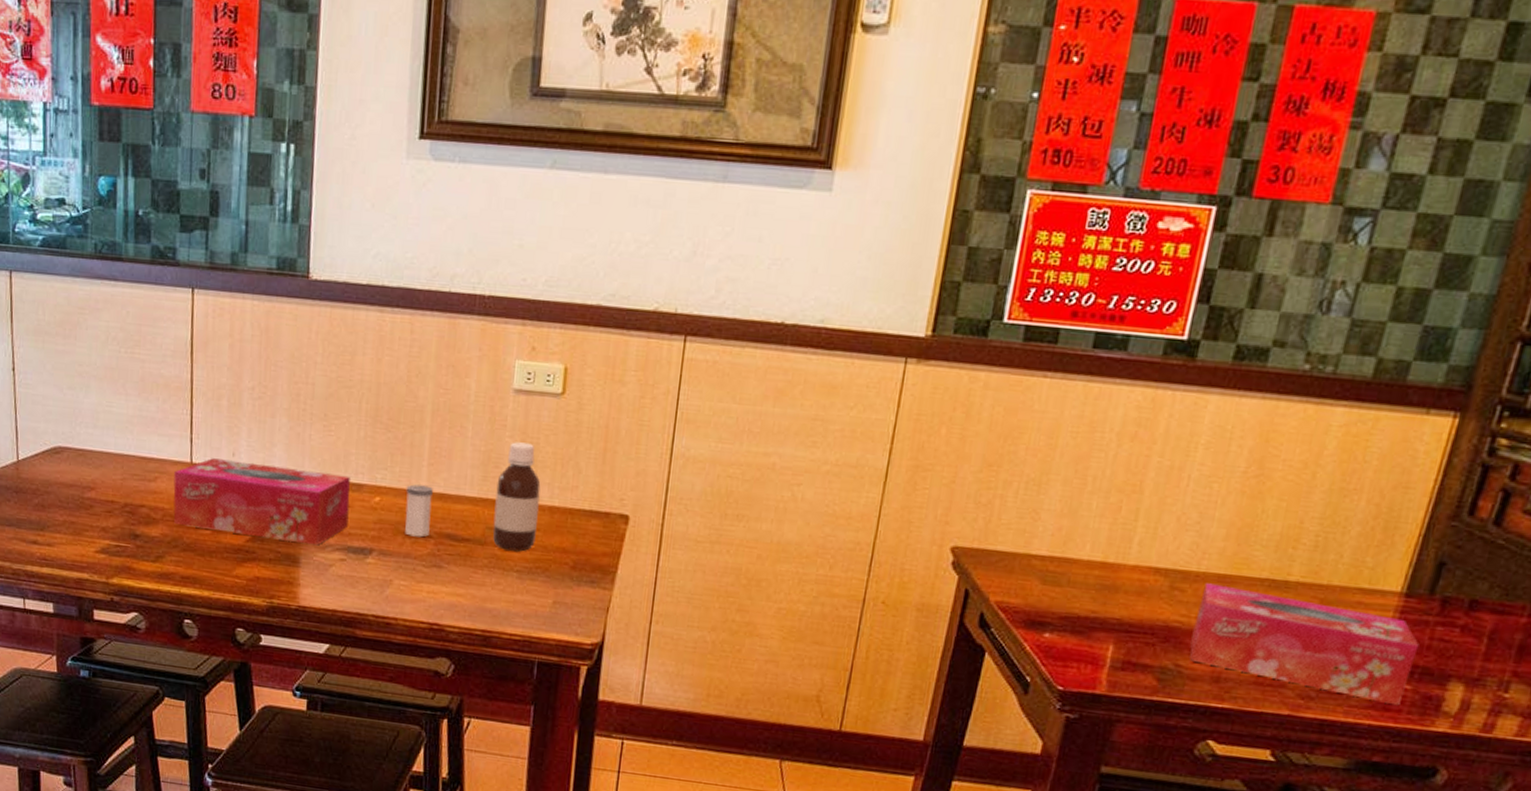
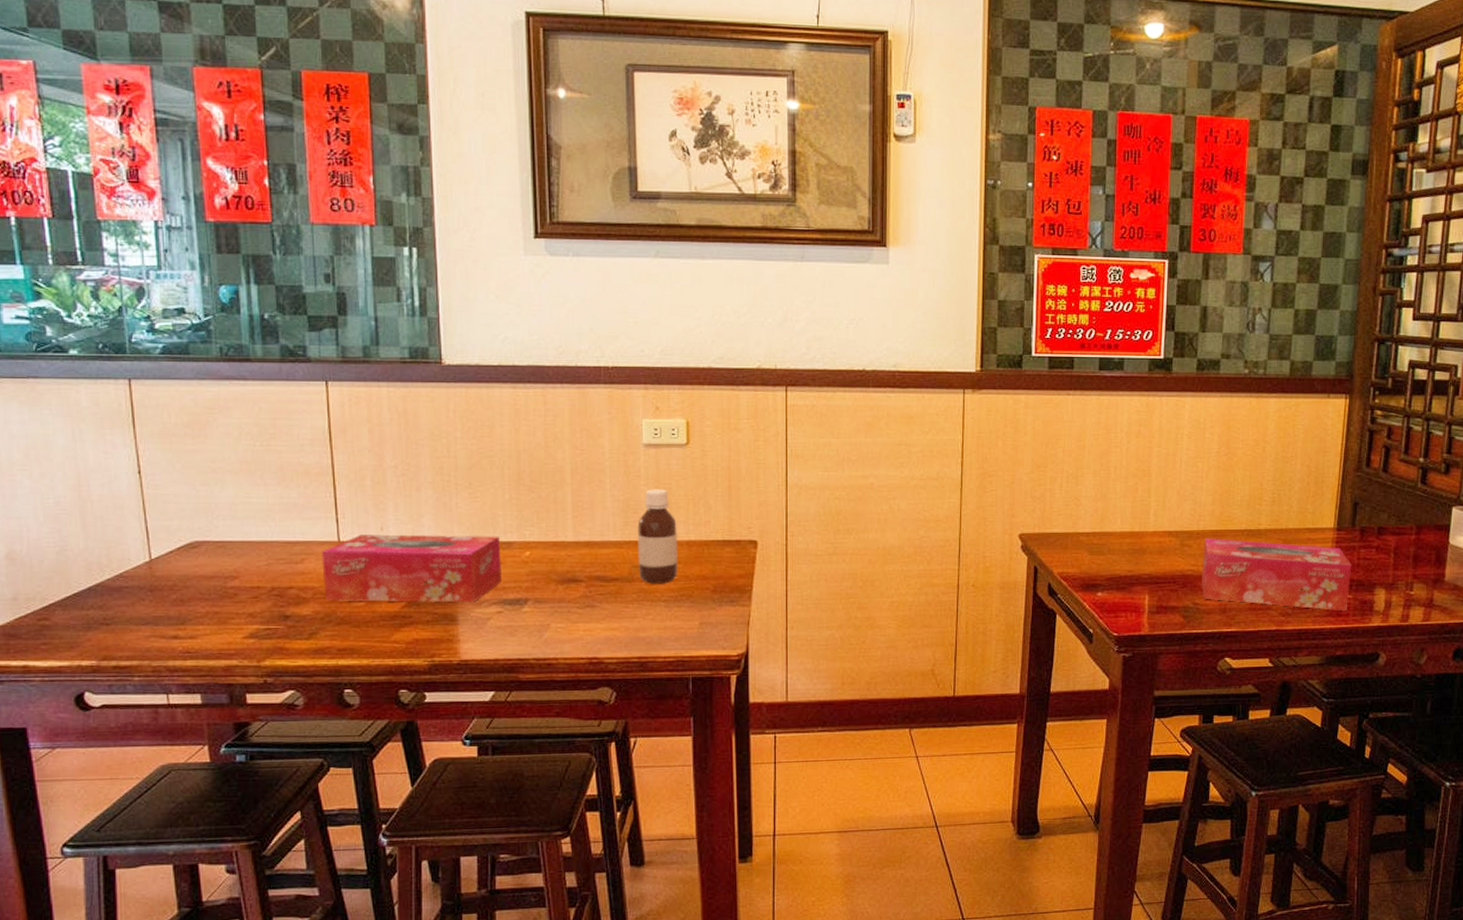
salt shaker: present [405,484,433,538] -> none [554,536,580,583]

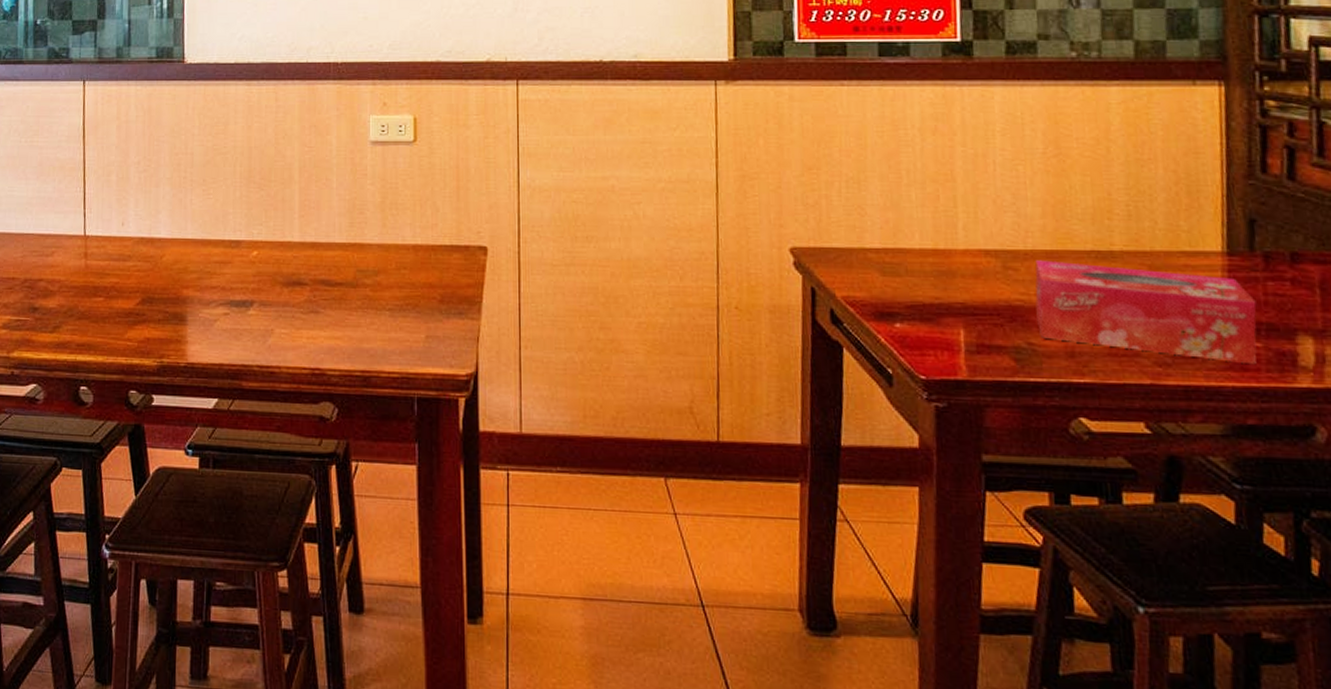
tissue box: present [322,534,502,603] -> none [69,229,230,303]
bottle: present [637,489,677,584] -> none [363,188,403,291]

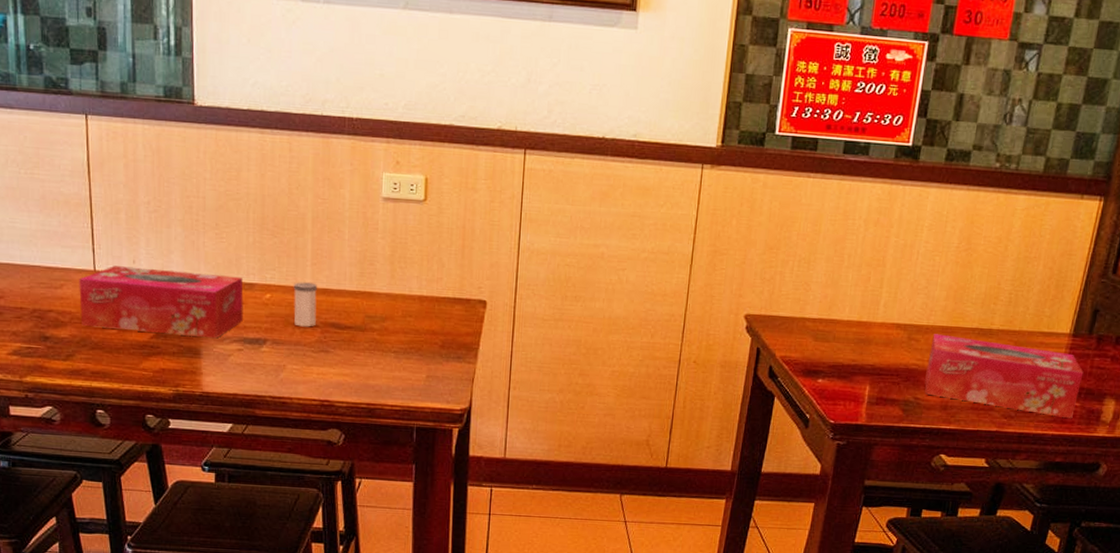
tissue box: none [69,229,230,303] -> present [79,266,243,339]
salt shaker: none [280,236,305,286] -> present [293,282,317,327]

